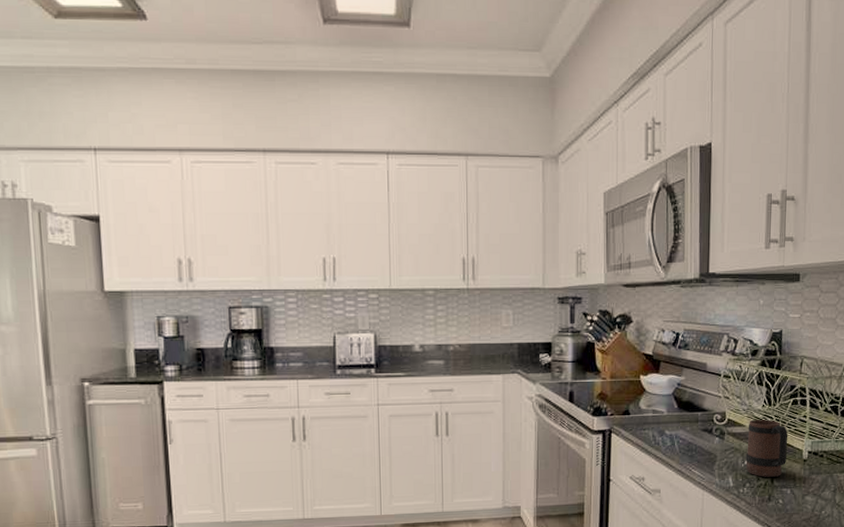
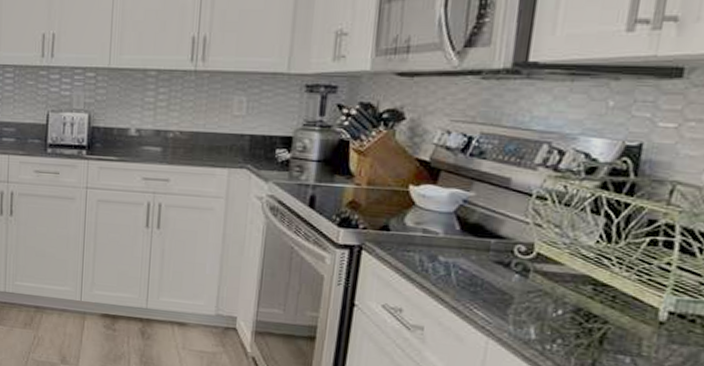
mug: present [746,419,788,477] -> none [559,257,636,338]

